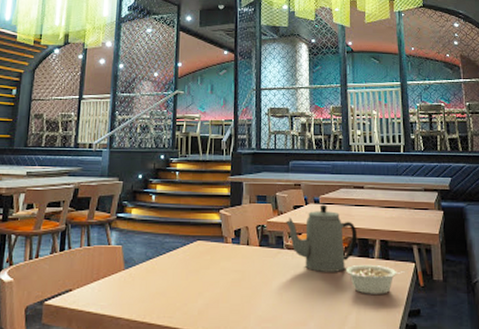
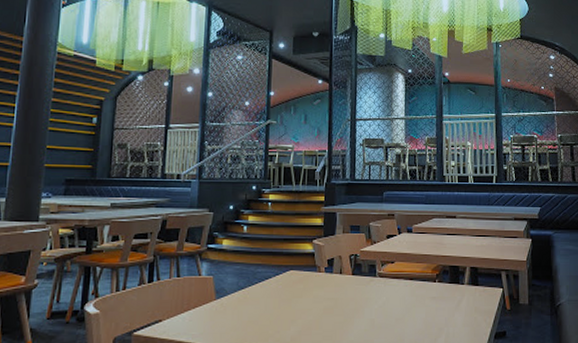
teapot: present [285,204,358,272] -> none [378,234,449,298]
legume: present [346,264,406,294] -> none [437,290,494,318]

